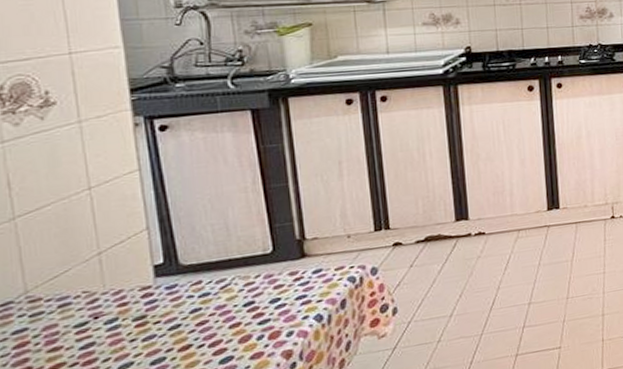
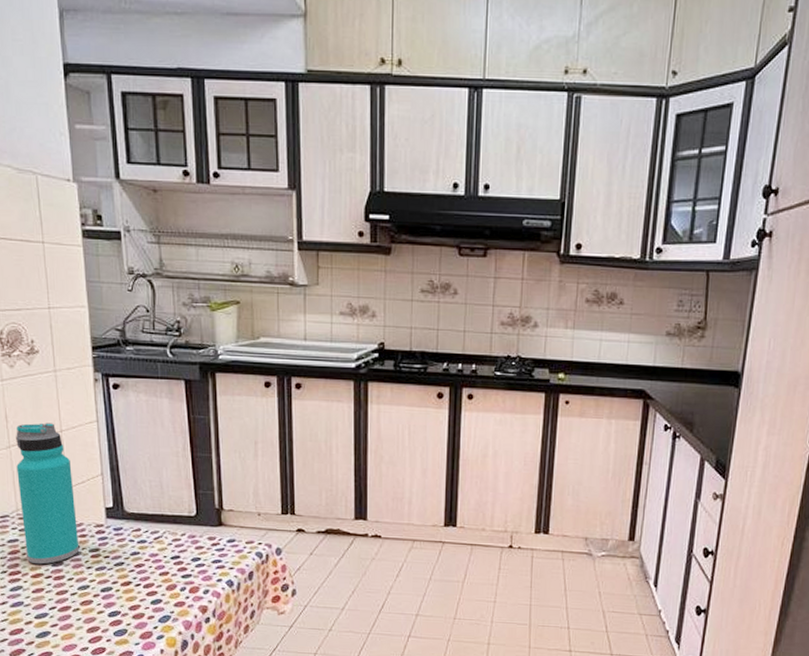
water bottle: none [23,181,119,354] -> present [16,422,80,565]

